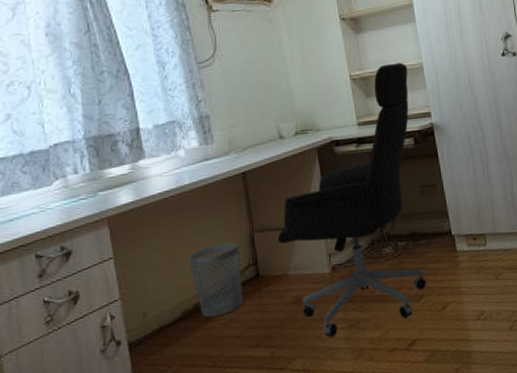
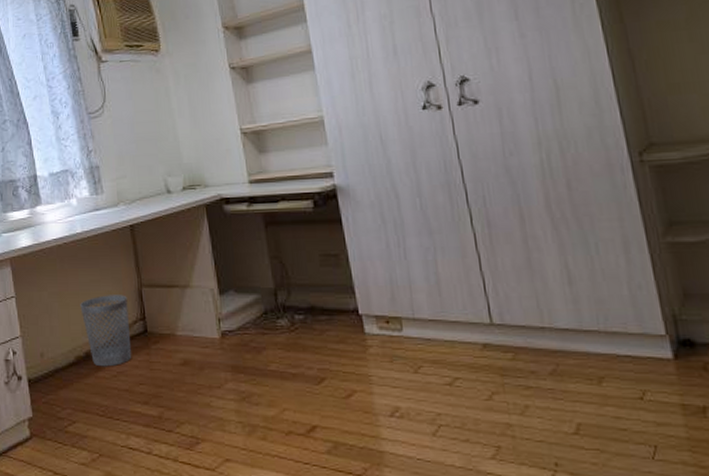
office chair: present [277,62,427,337] -> none [165,116,329,407]

